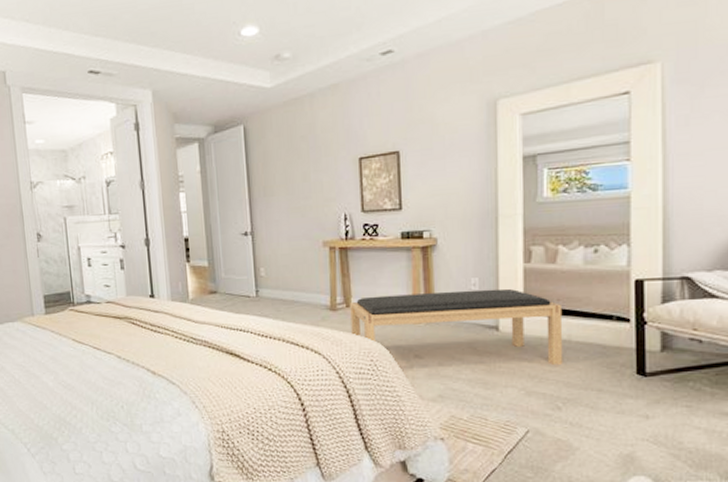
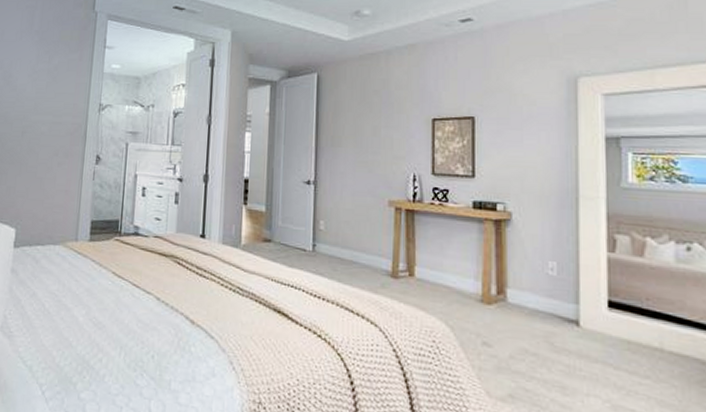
bench: present [350,288,563,365] -> none [413,267,655,377]

